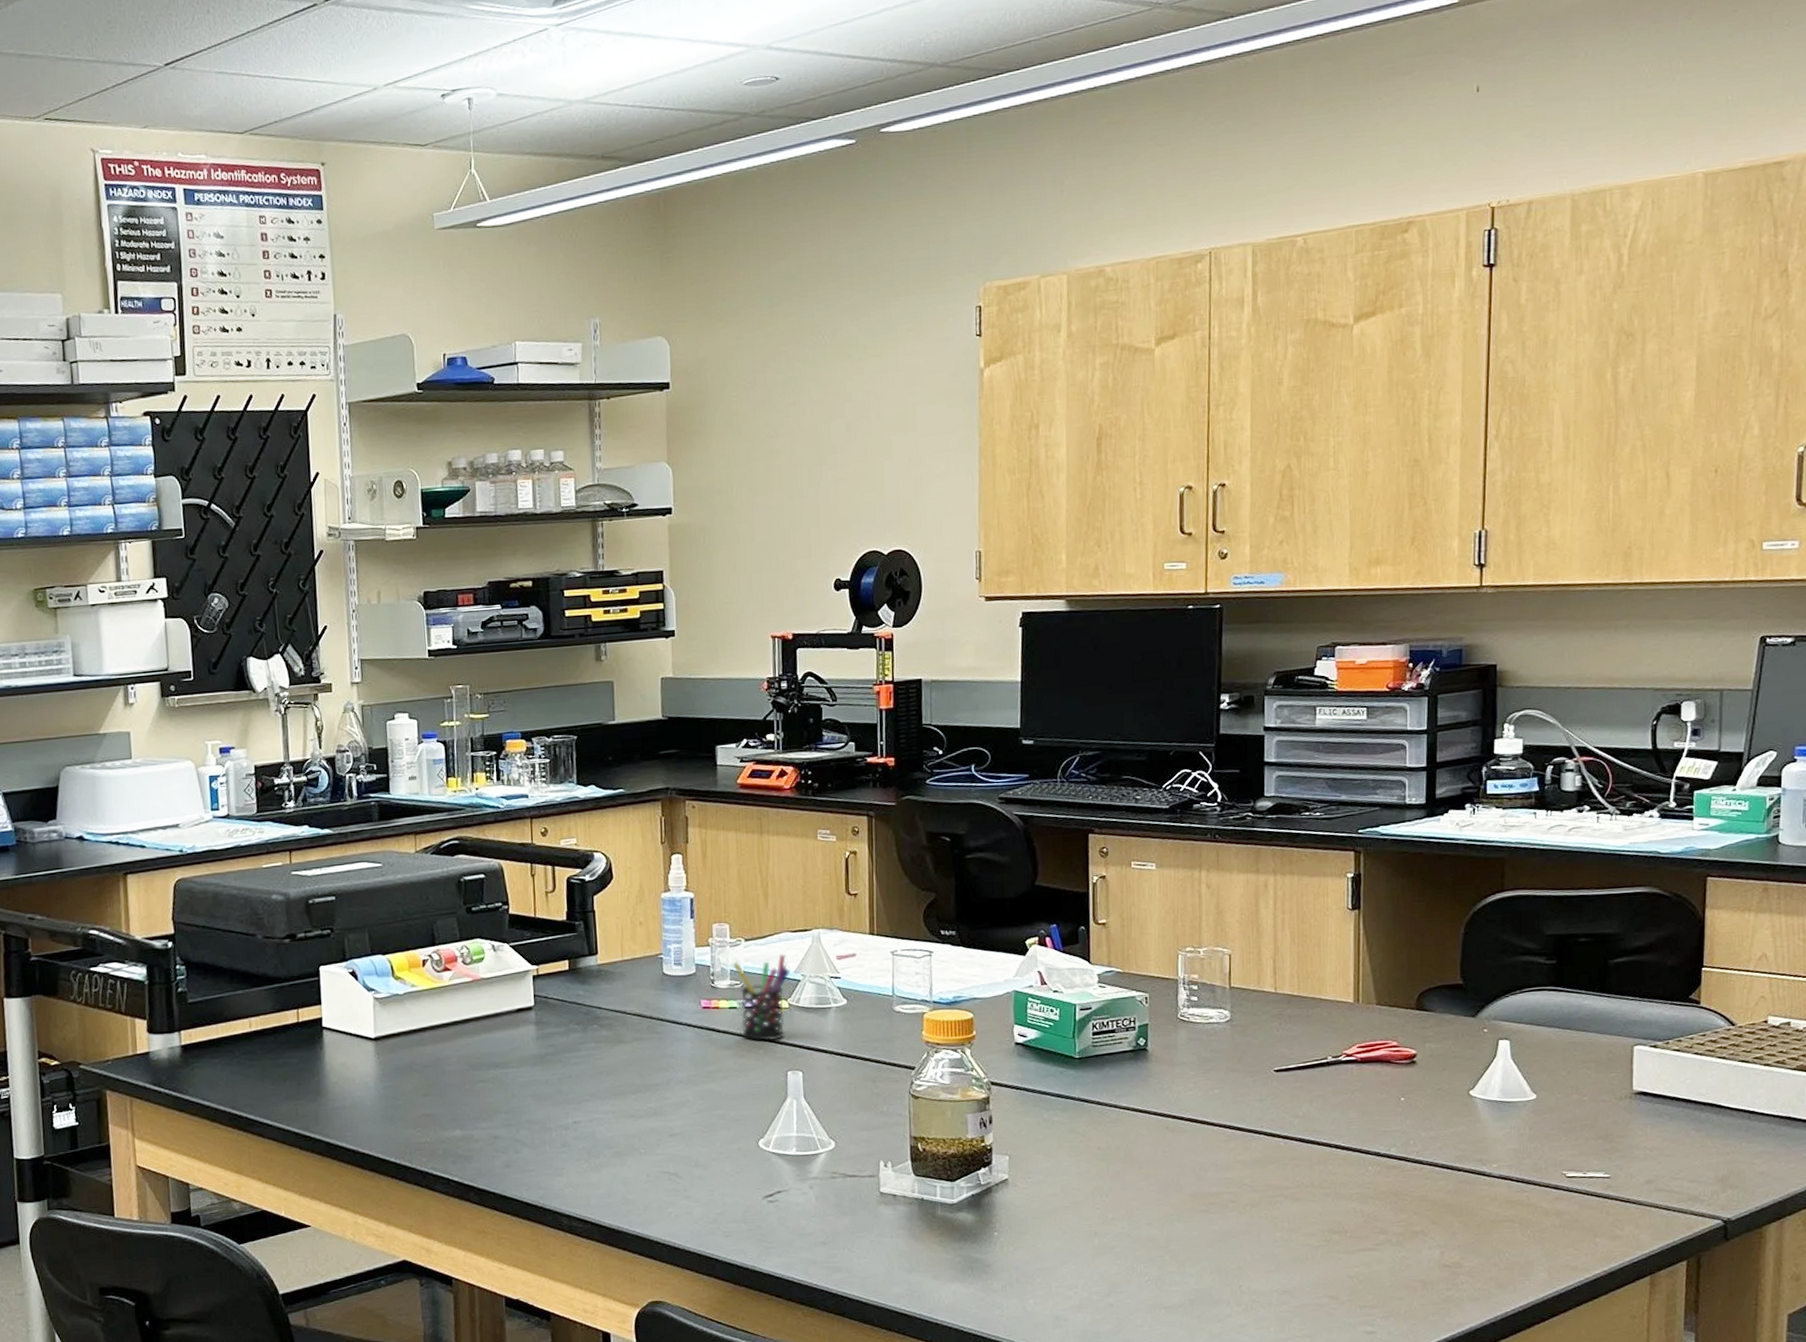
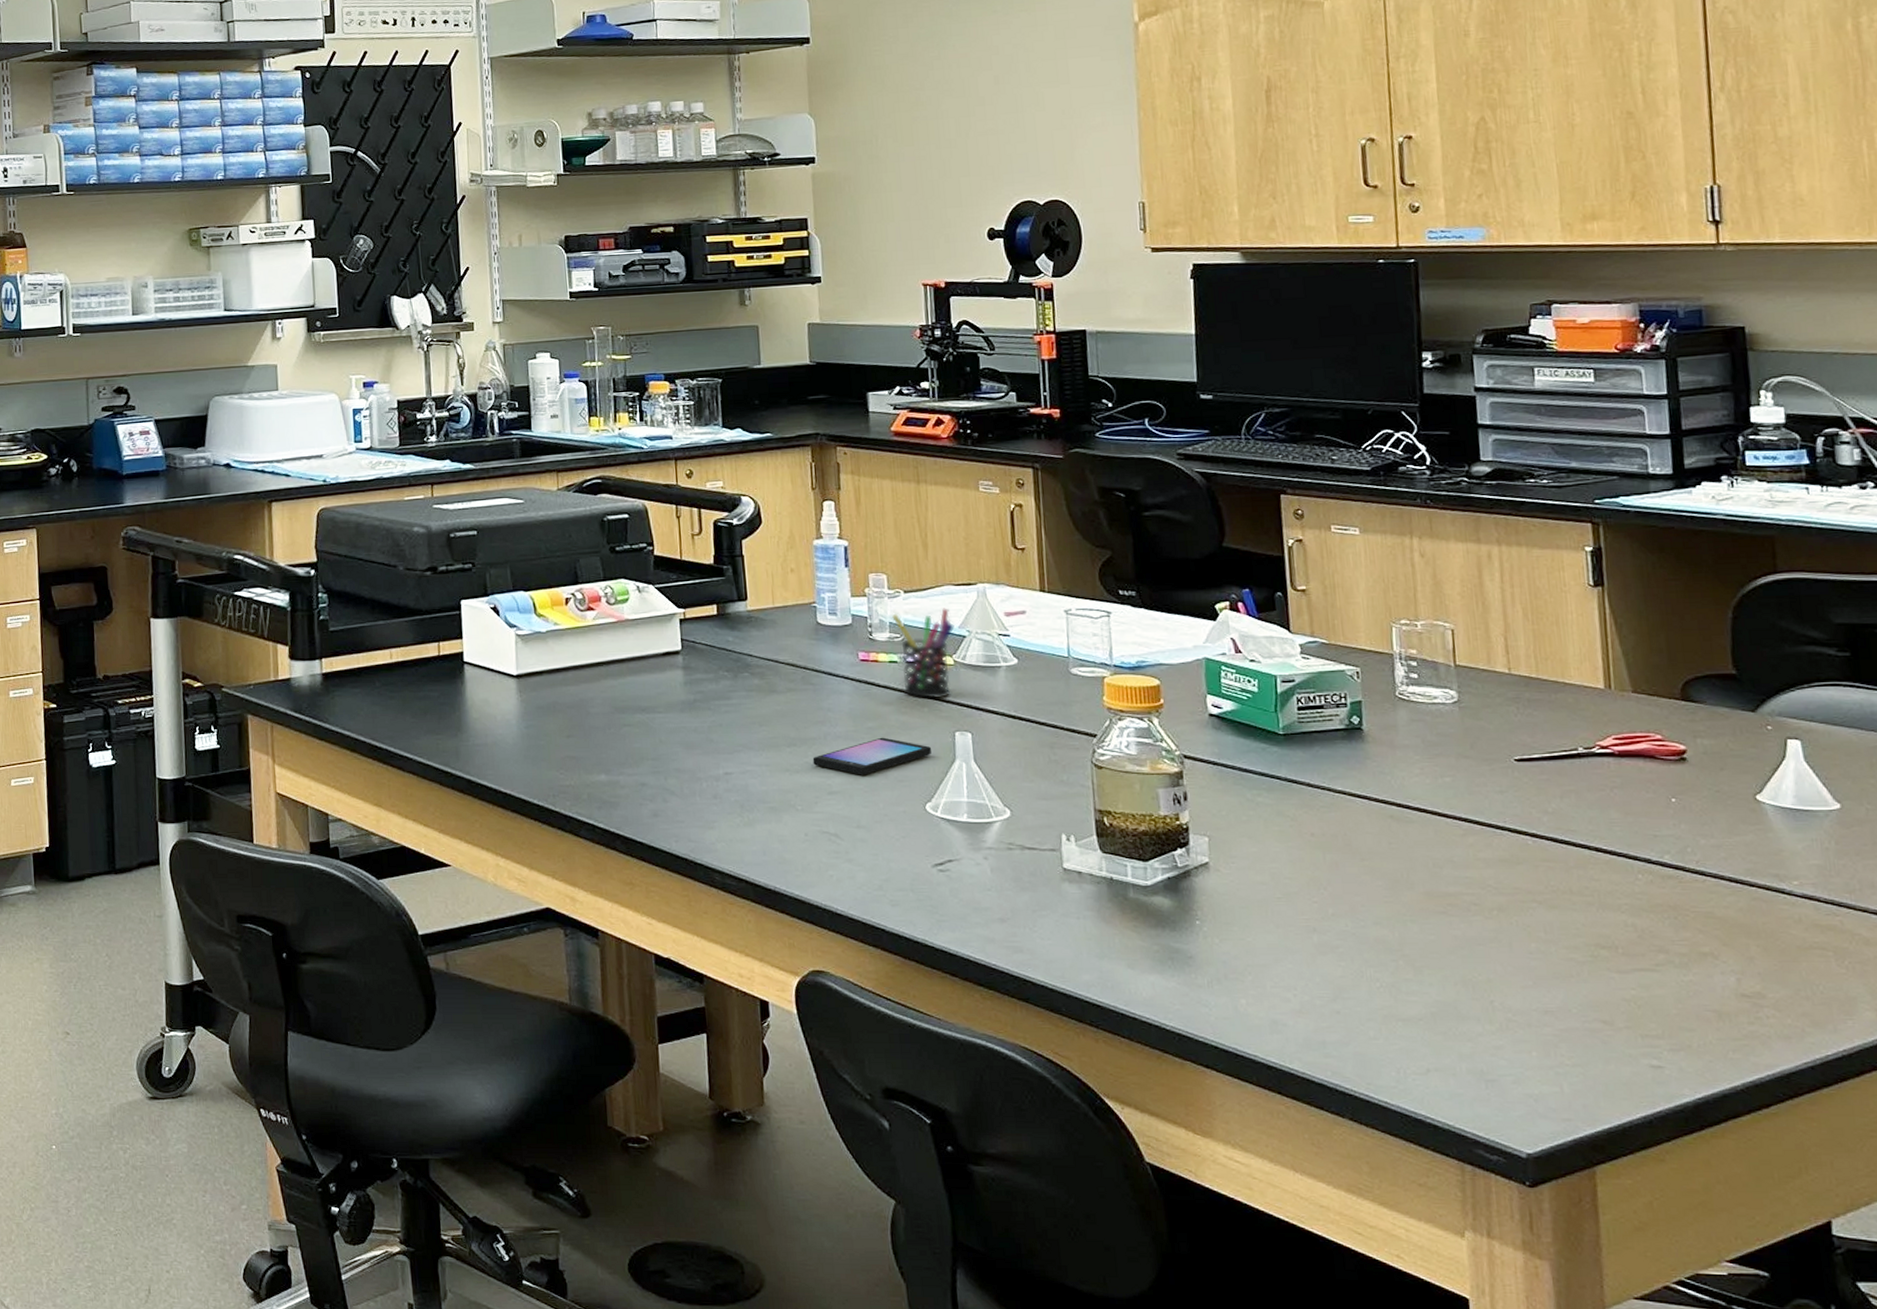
smartphone: none [656,1080,766,1117] -> present [812,737,932,775]

